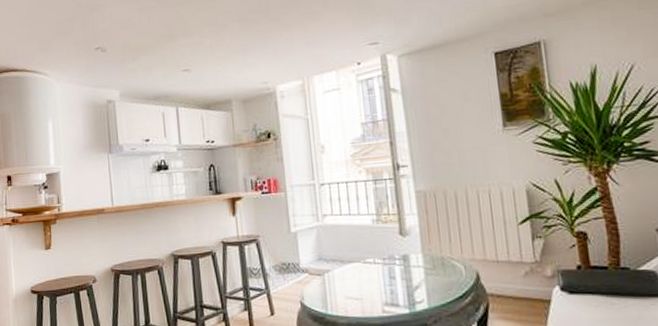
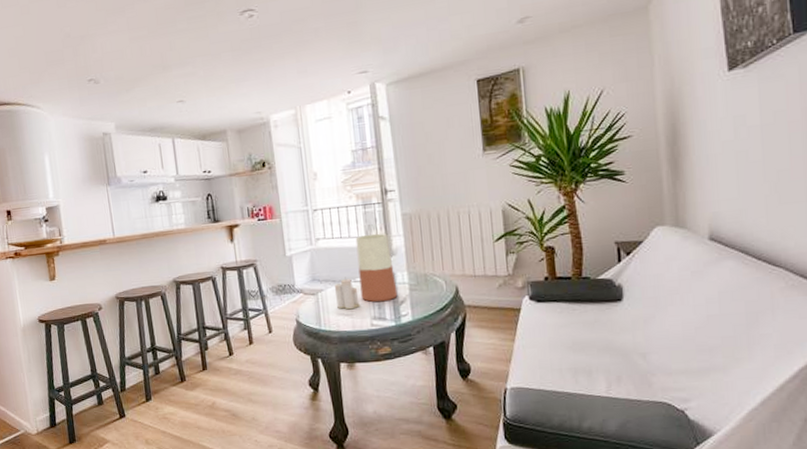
candle: none [343,257,371,294] -> present [335,277,361,310]
vase: none [365,212,412,287] -> present [355,234,398,303]

